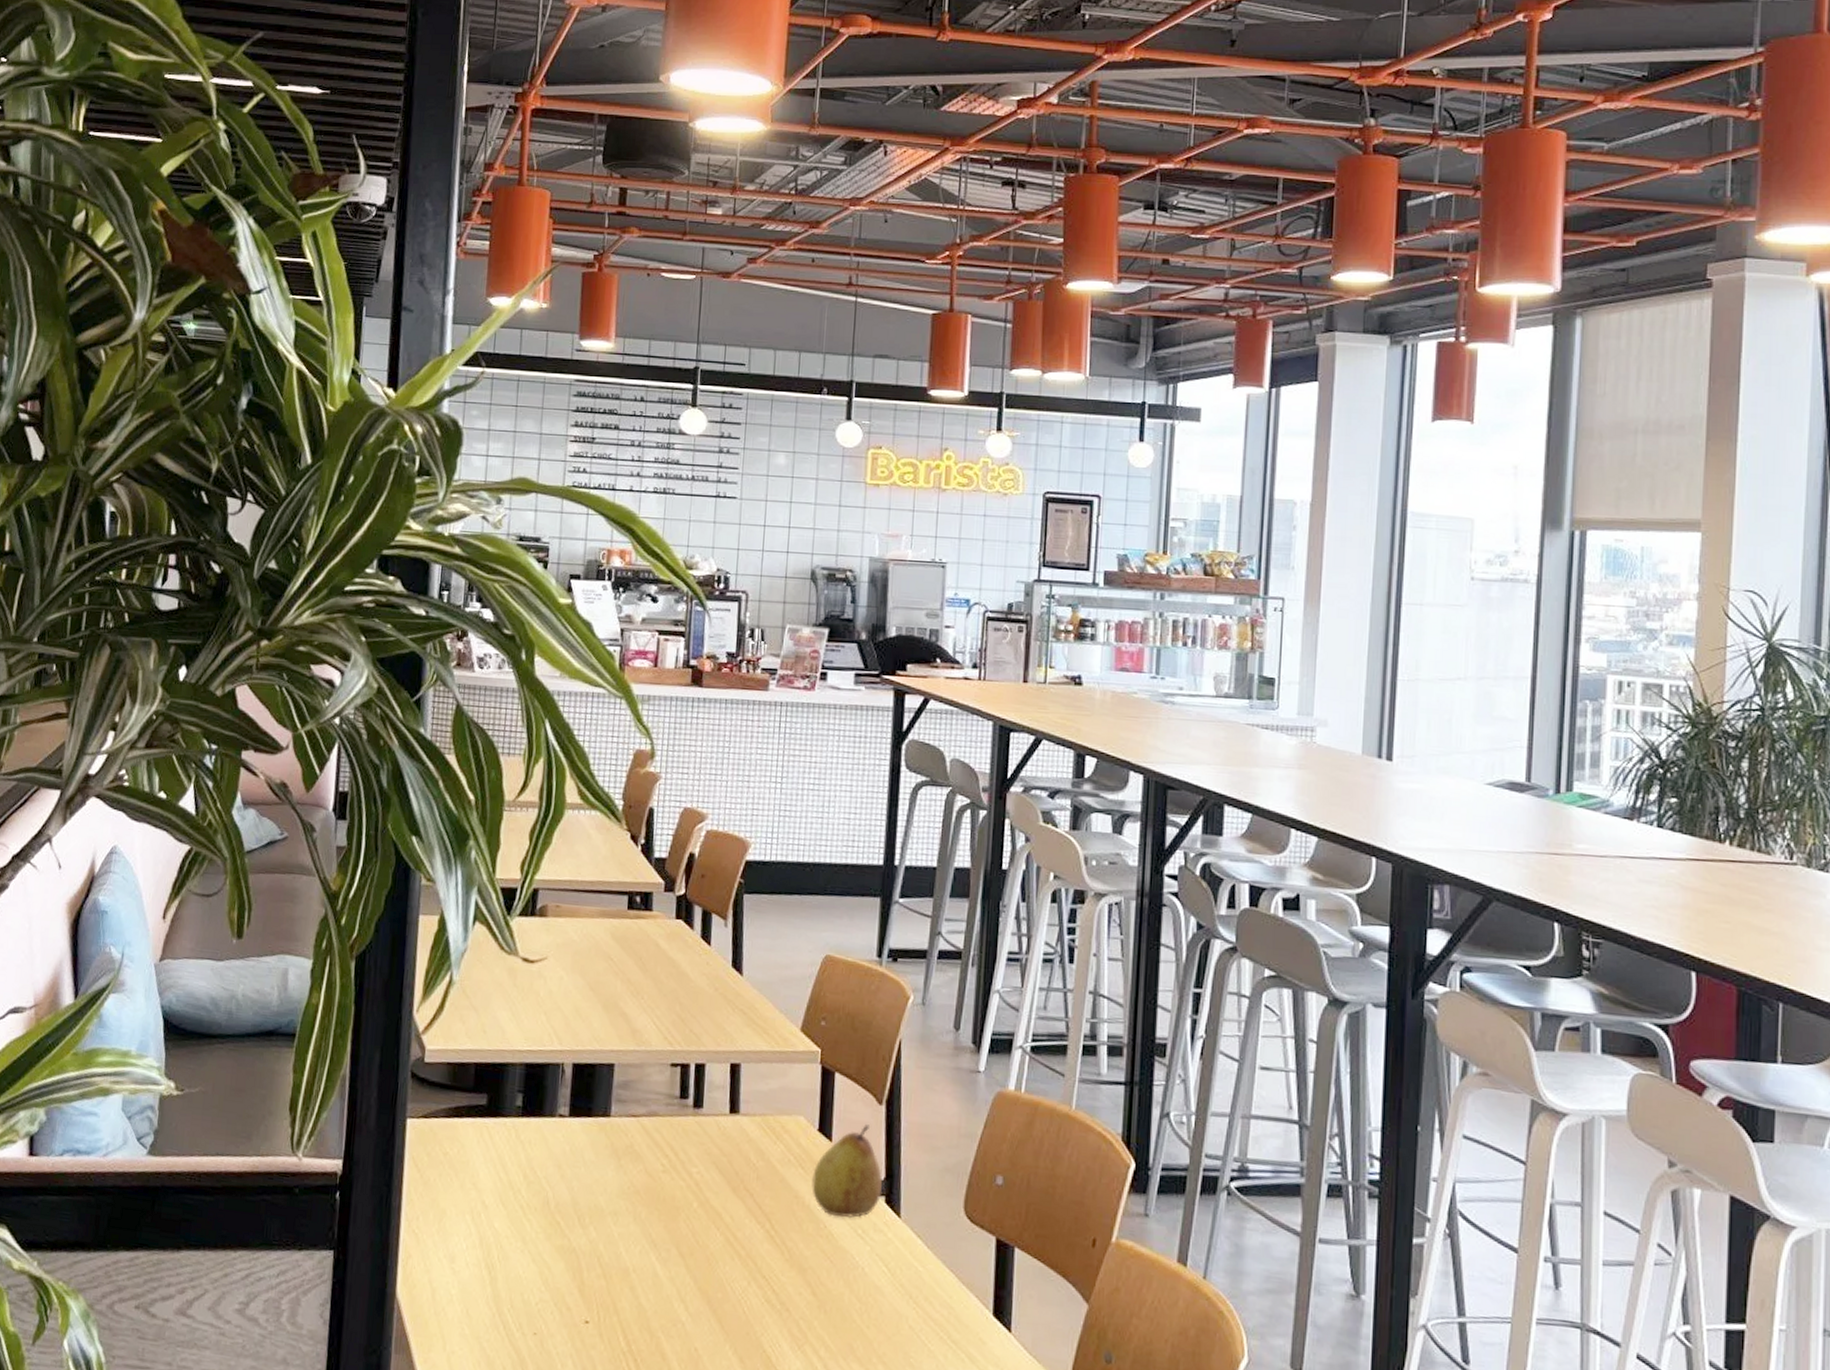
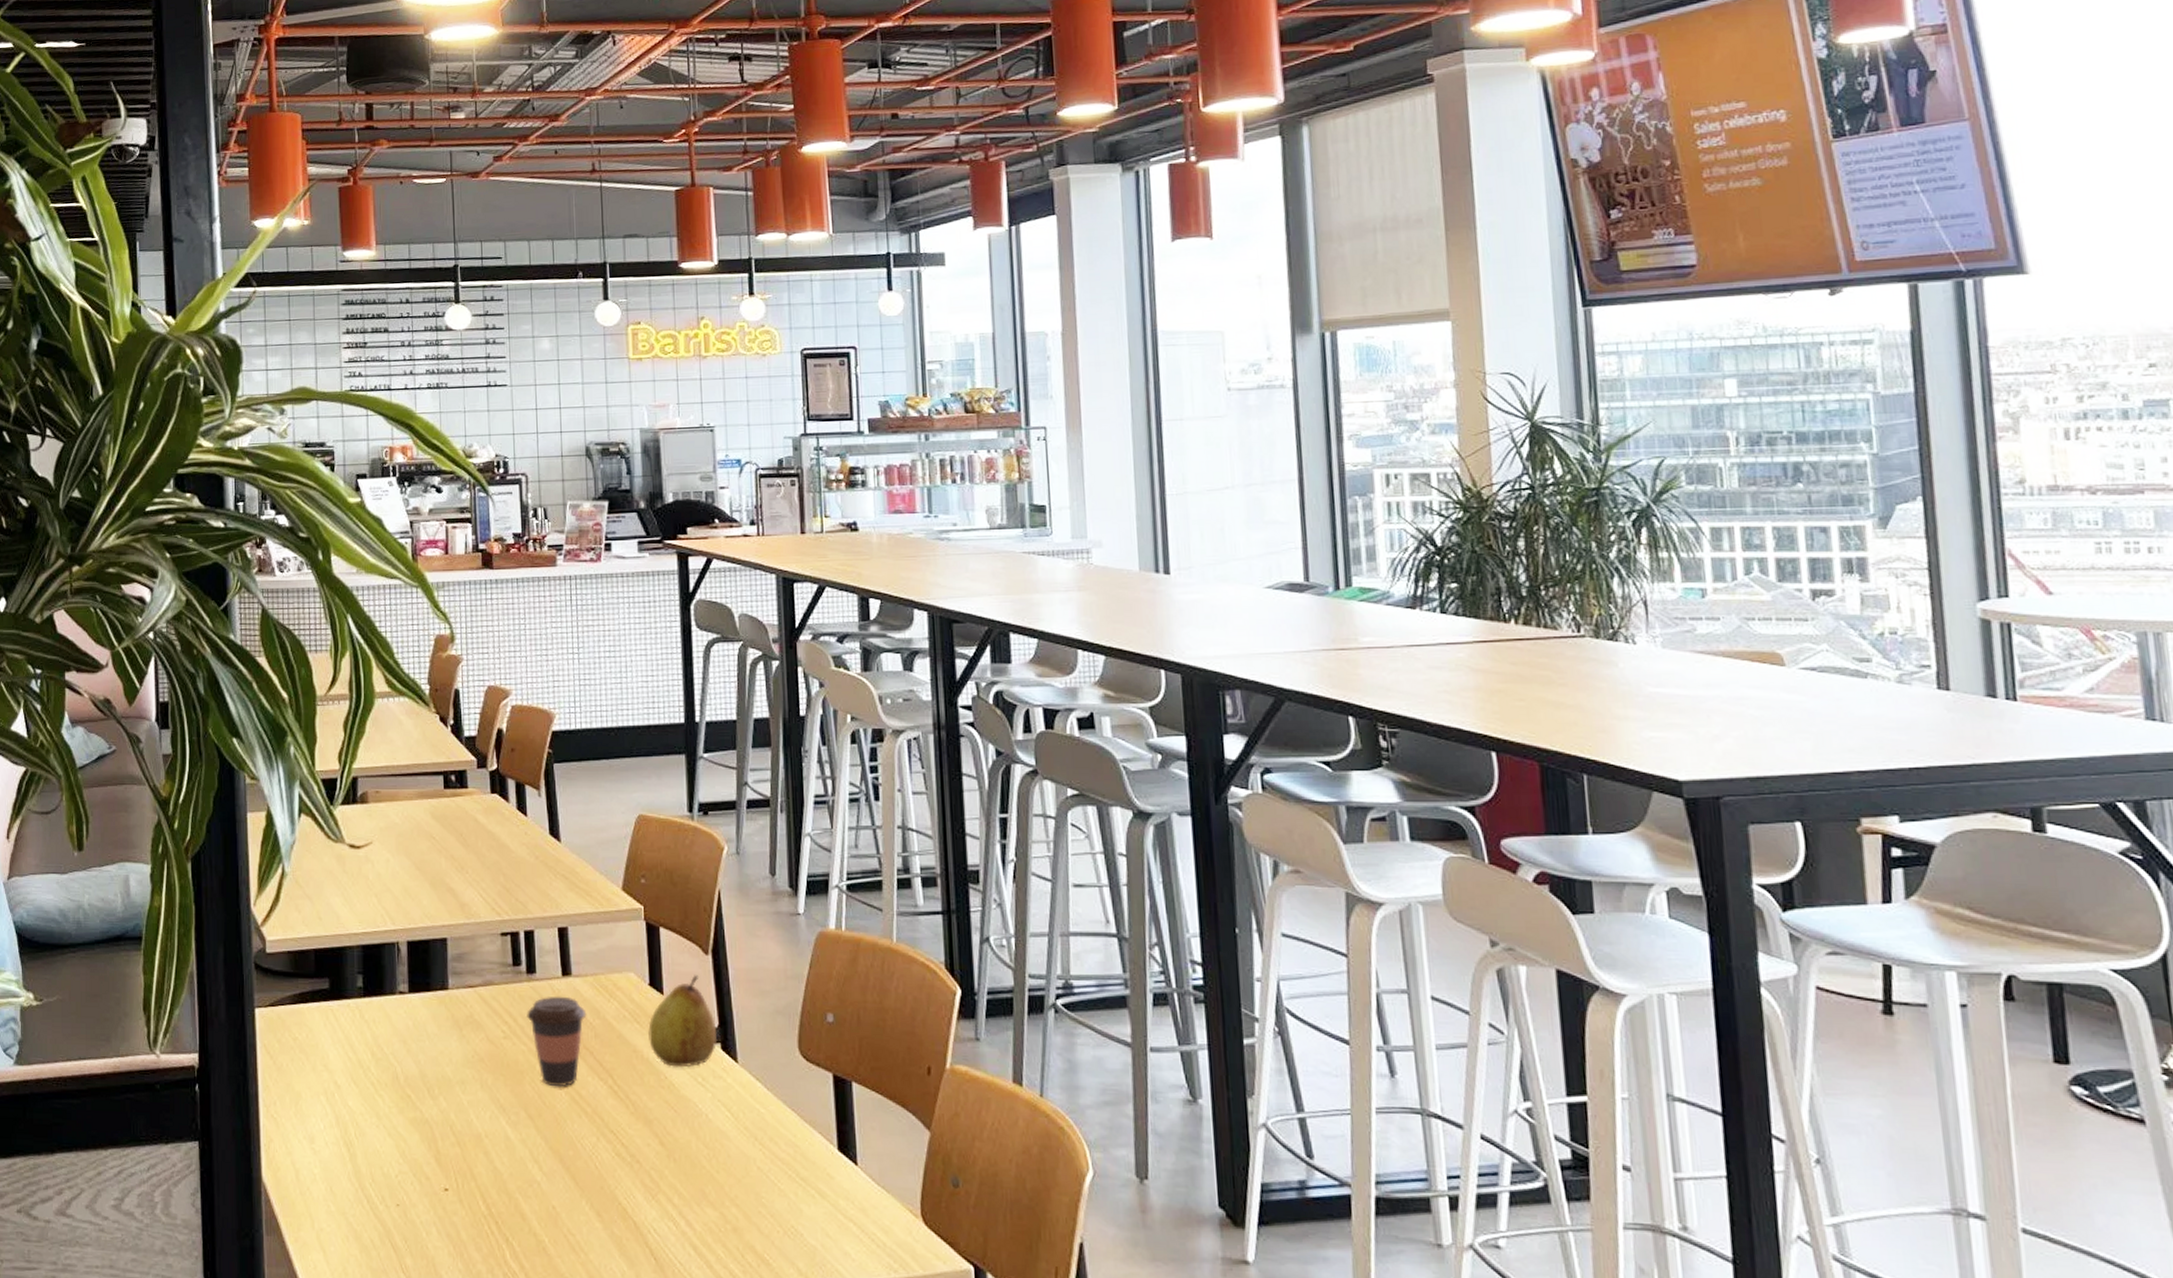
coffee cup: none [687,1133,751,1227] -> present [525,996,587,1086]

